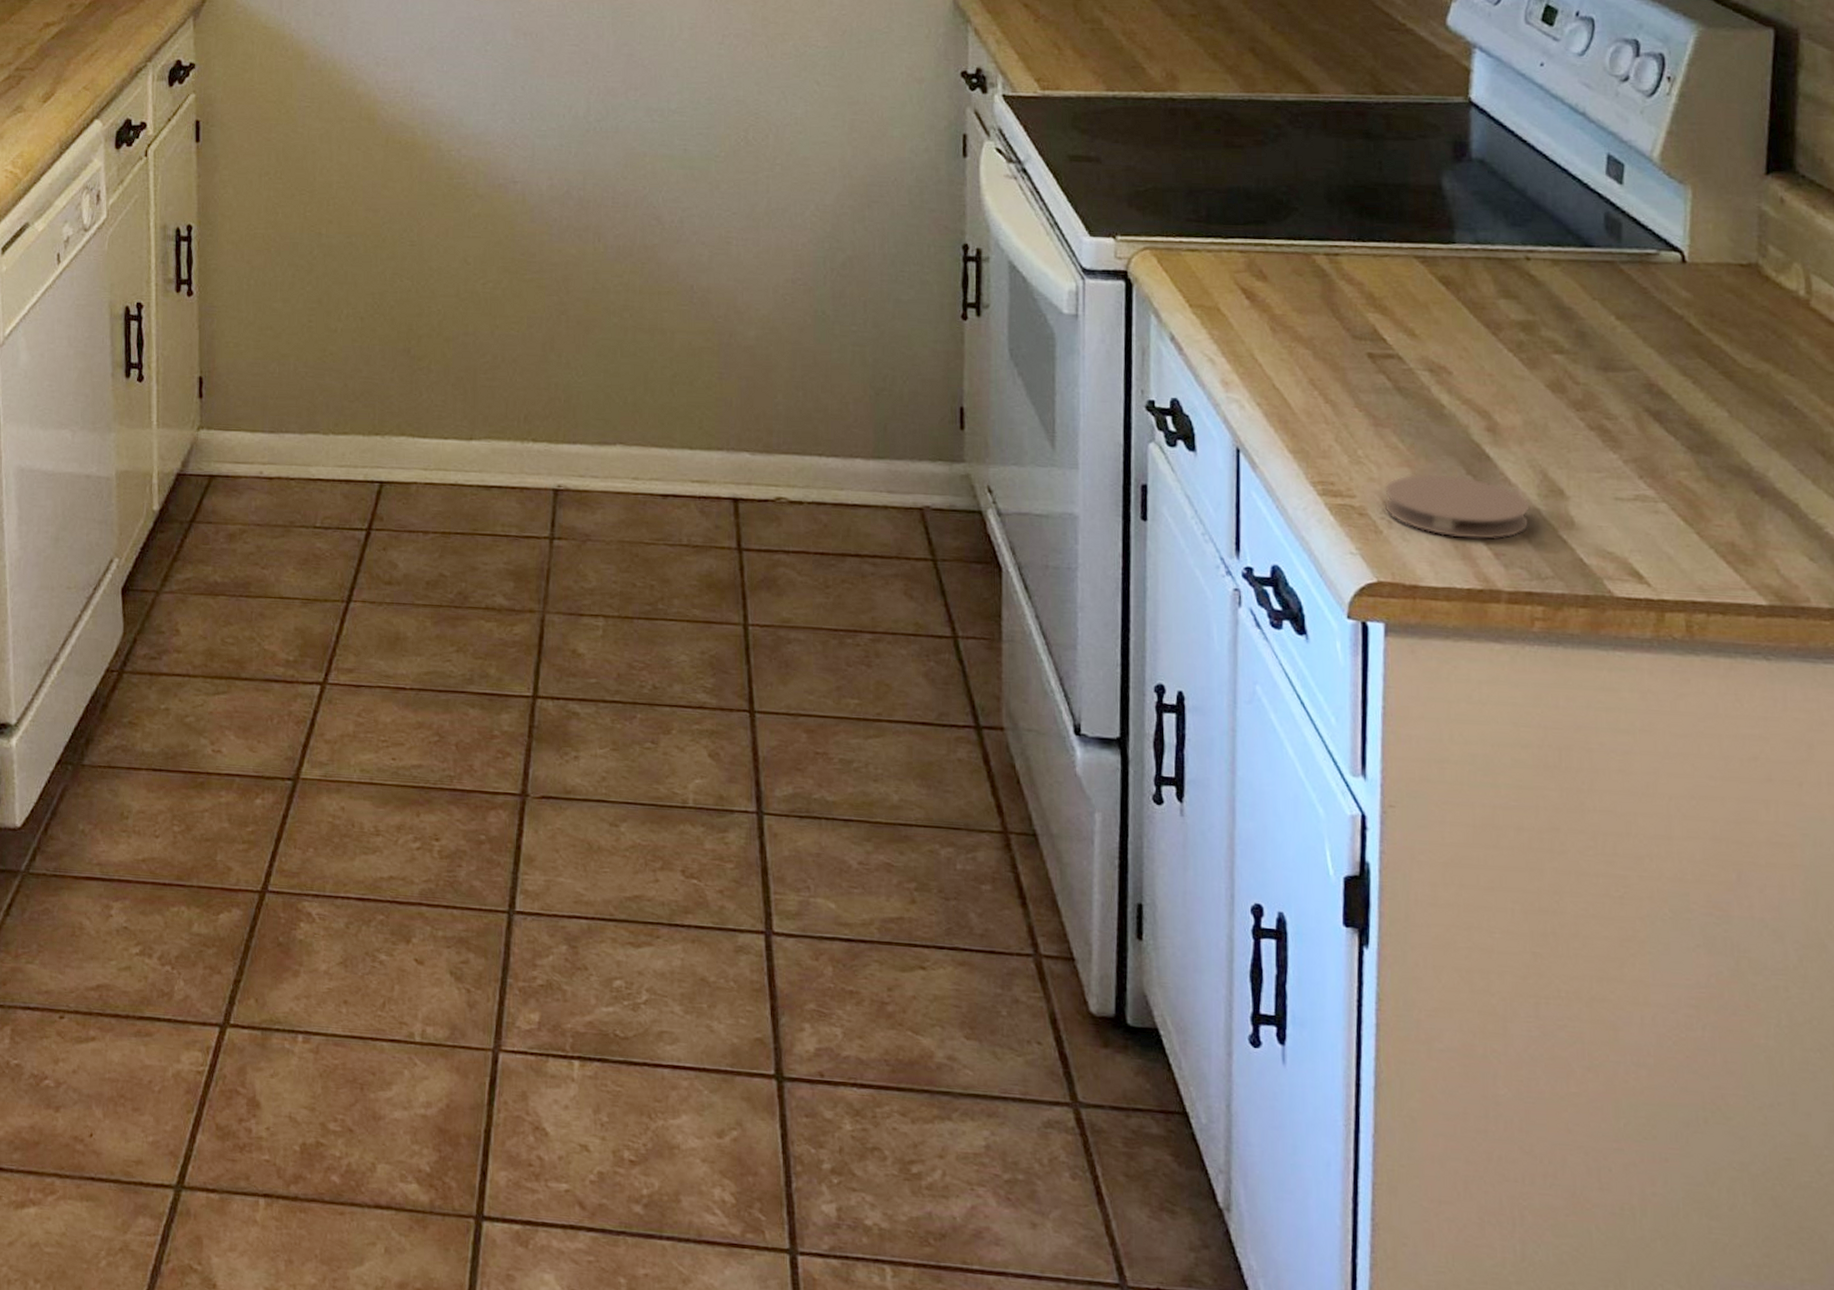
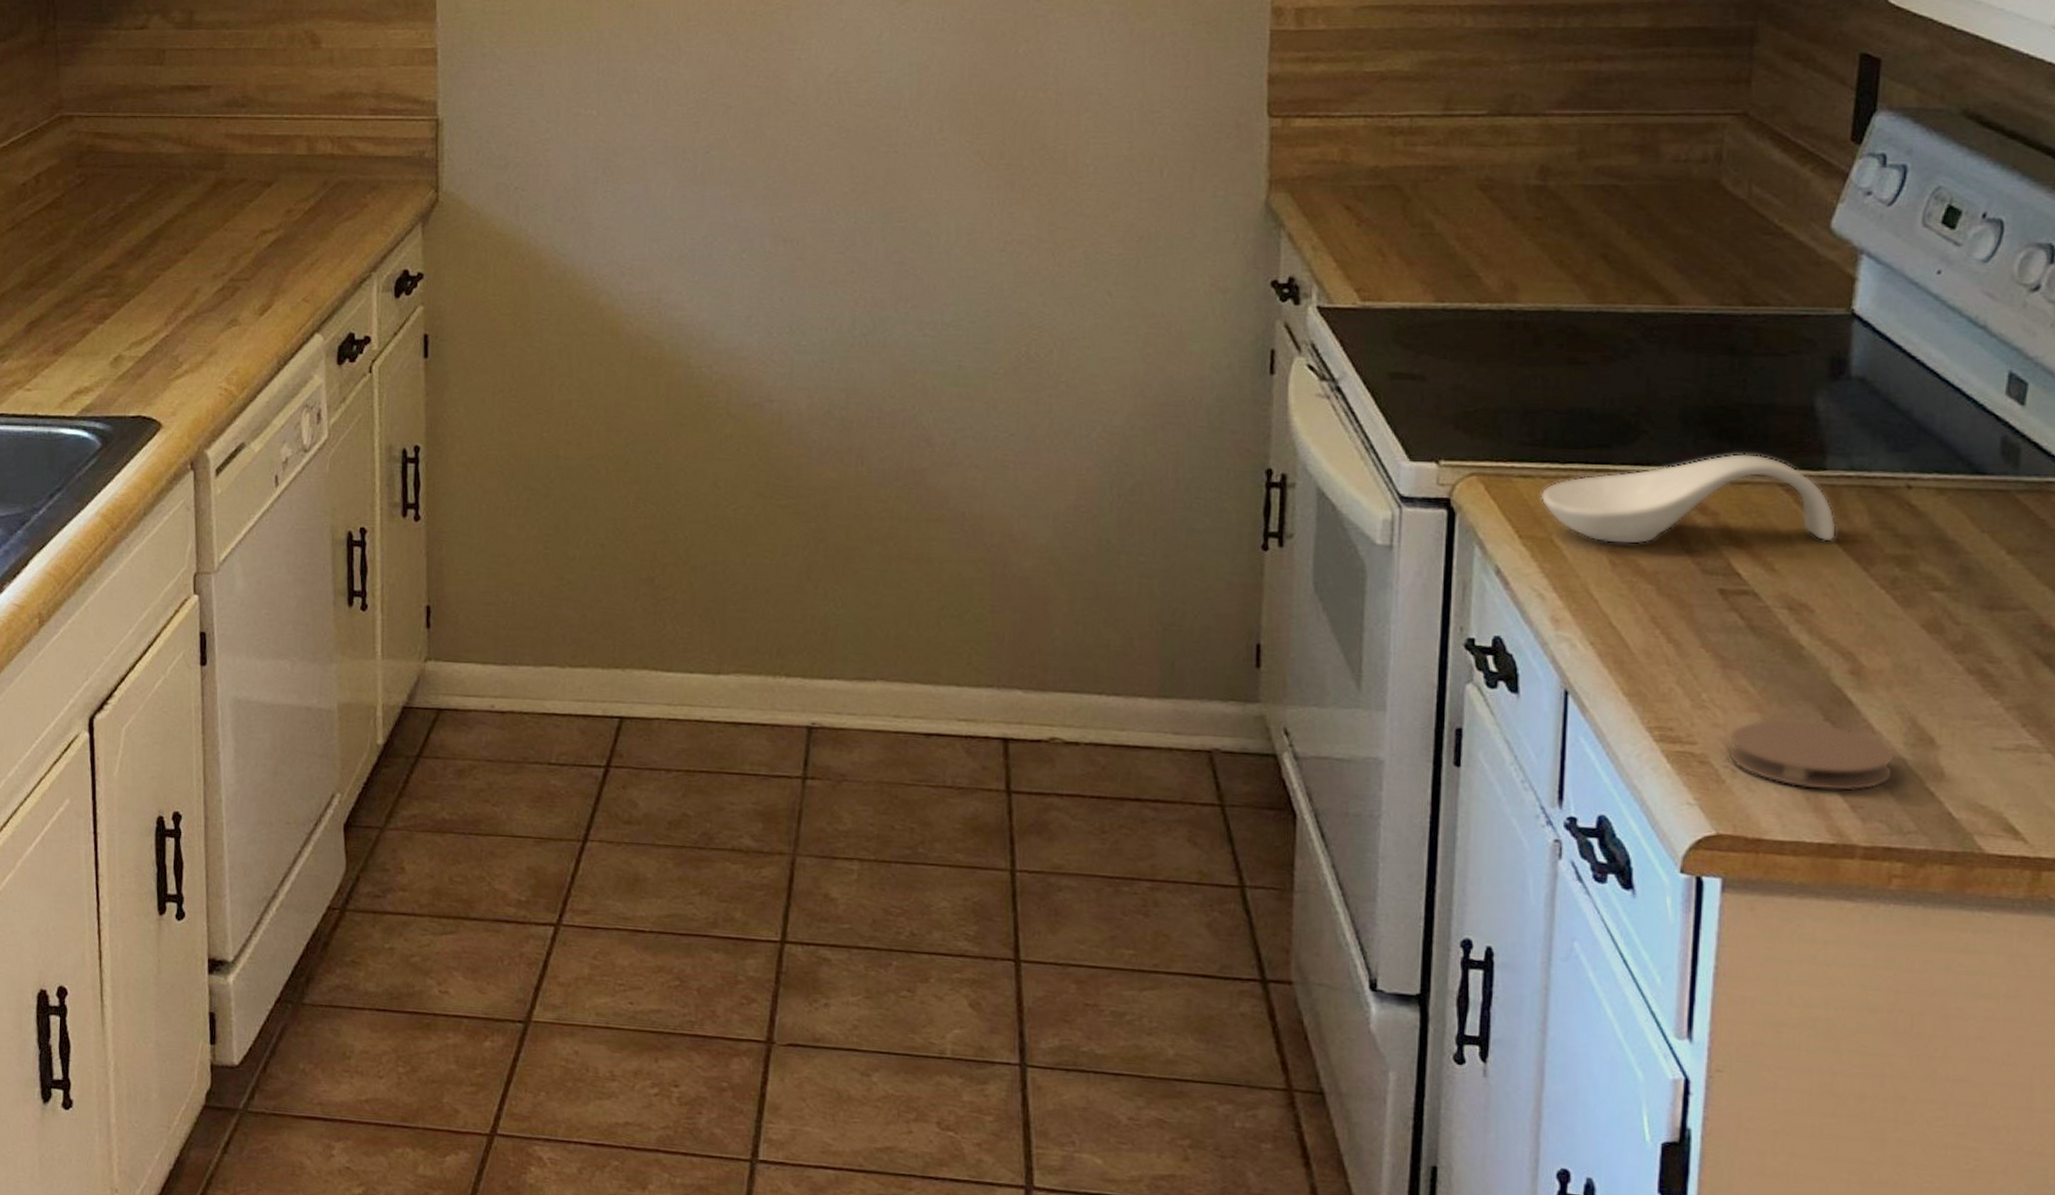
spoon rest: none [1207,228,1467,313] -> present [1540,453,1836,545]

